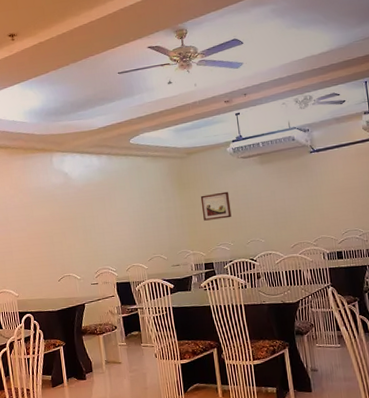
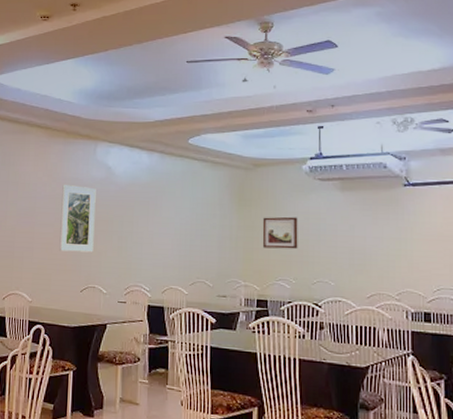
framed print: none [28,193,64,250] -> present [59,184,96,253]

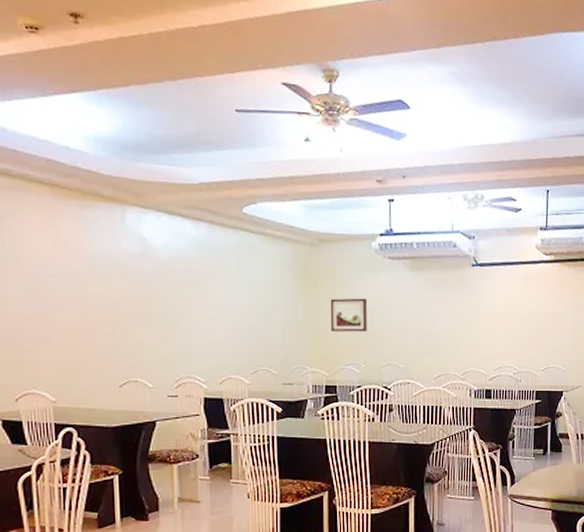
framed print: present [59,184,96,253] -> none [83,258,132,341]

